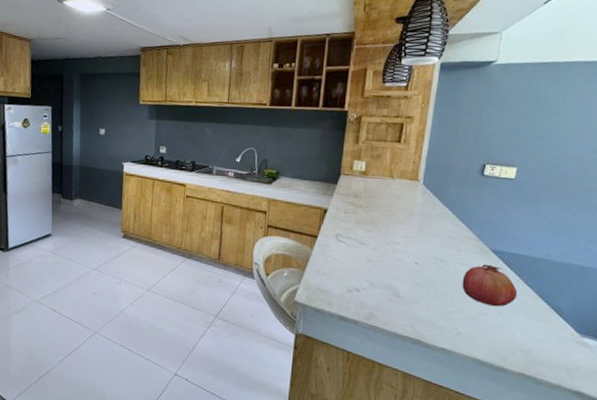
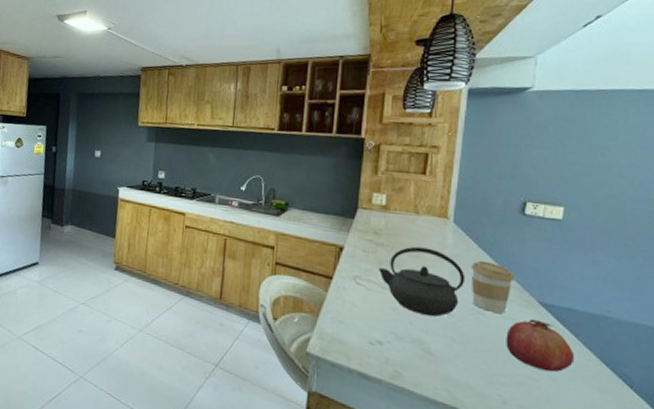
kettle: none [357,206,431,266] -> present [378,246,466,317]
coffee cup: none [435,216,472,260] -> present [471,260,514,313]

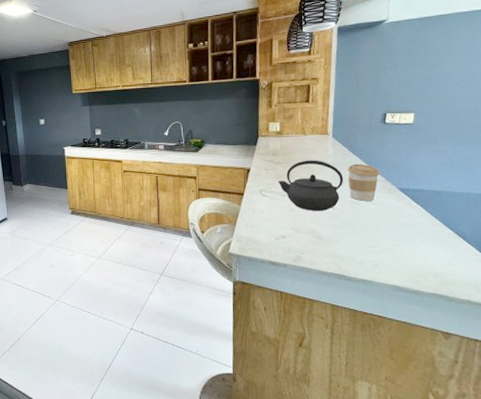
fruit: present [506,319,575,373] -> none [375,201,425,238]

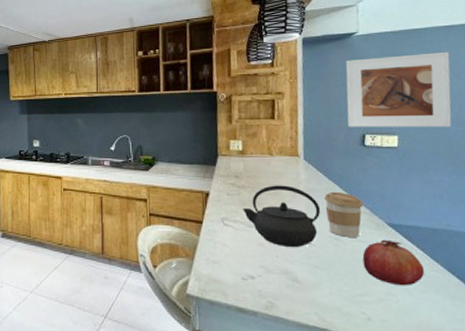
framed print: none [371,35,466,107] -> present [345,51,452,127]
fruit: none [375,201,425,238] -> present [362,239,425,286]

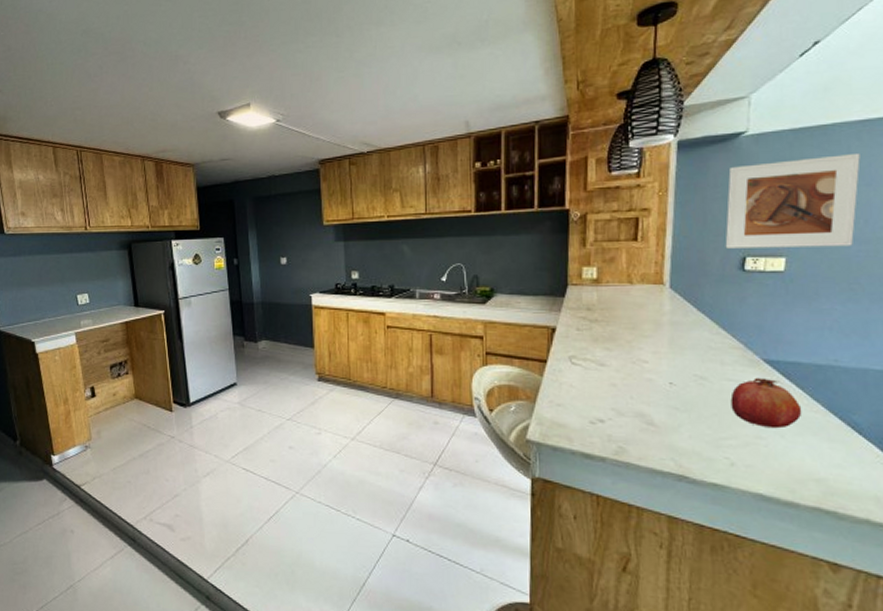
kettle: present [242,185,321,248] -> none [593,318,686,388]
coffee cup: present [324,191,363,237] -> none [690,324,736,376]

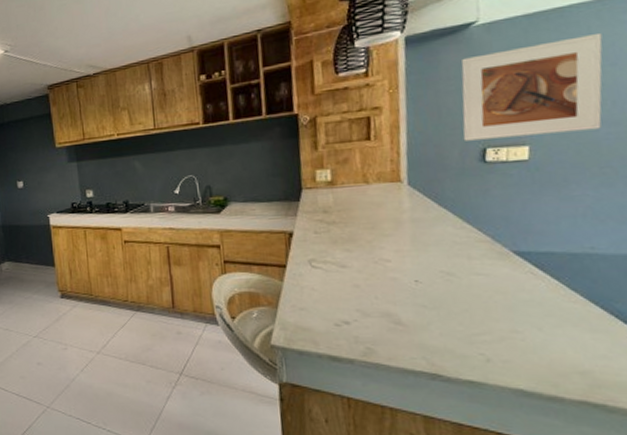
fruit: present [730,377,802,429] -> none [481,270,560,322]

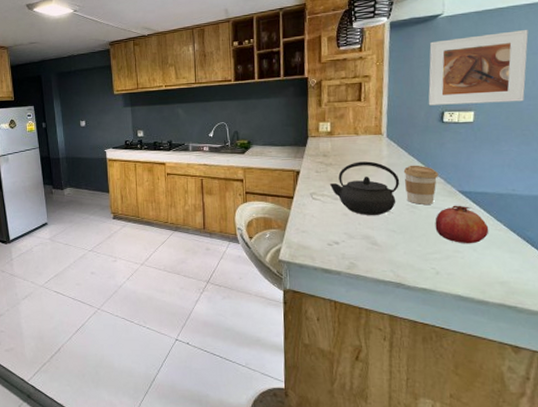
kettle: none [333,216,430,287] -> present [329,161,400,216]
coffee cup: none [433,219,482,271] -> present [403,165,438,205]
fruit: none [481,270,560,322] -> present [435,205,489,244]

